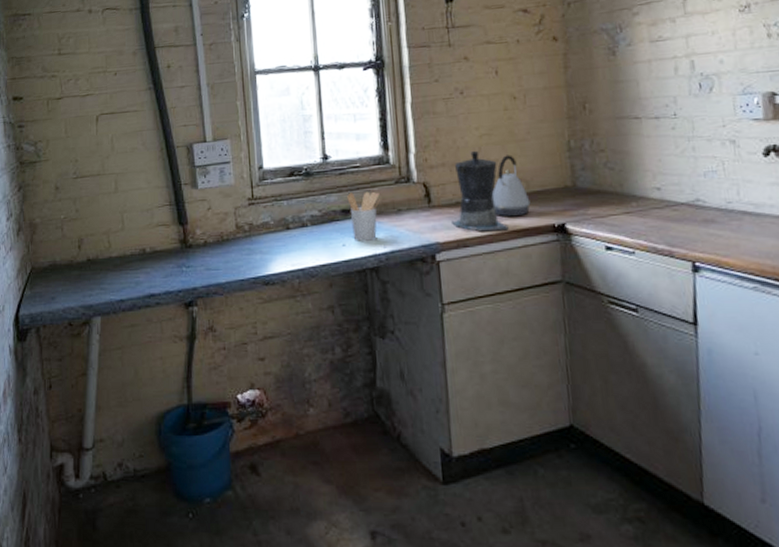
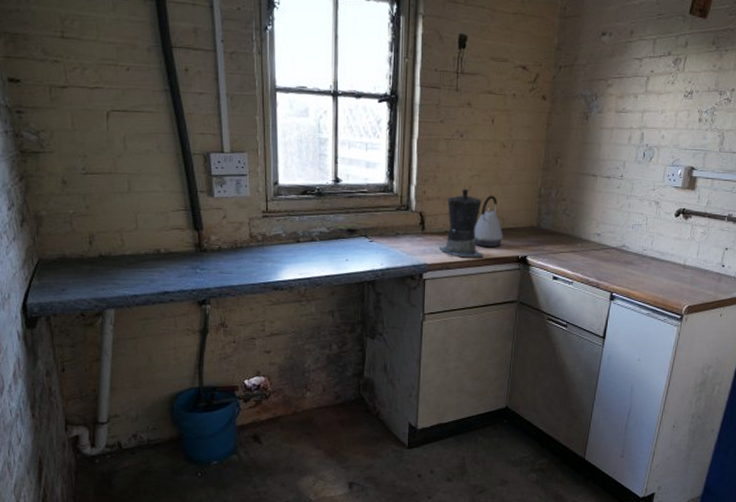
utensil holder: present [347,191,381,243] -> none [353,214,383,259]

